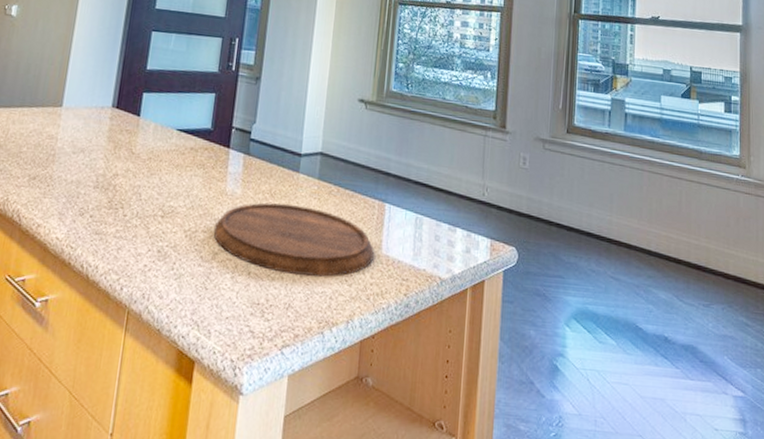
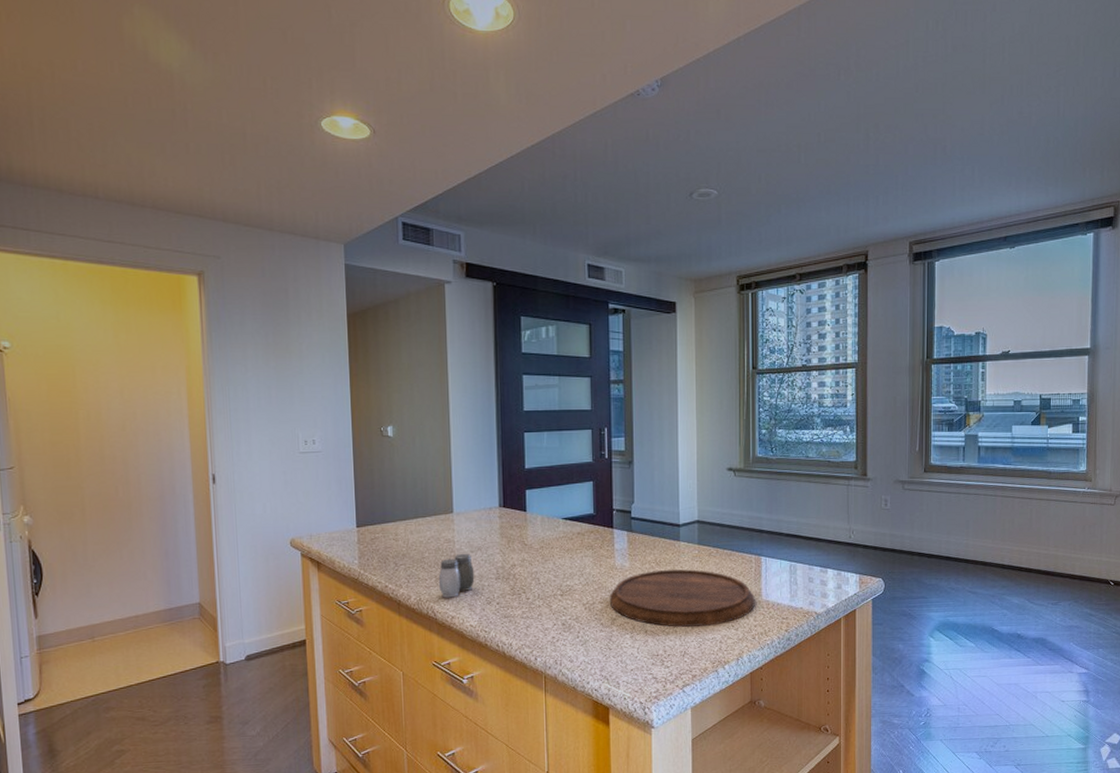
salt and pepper shaker: none [30,153,73,203] -> present [438,553,475,598]

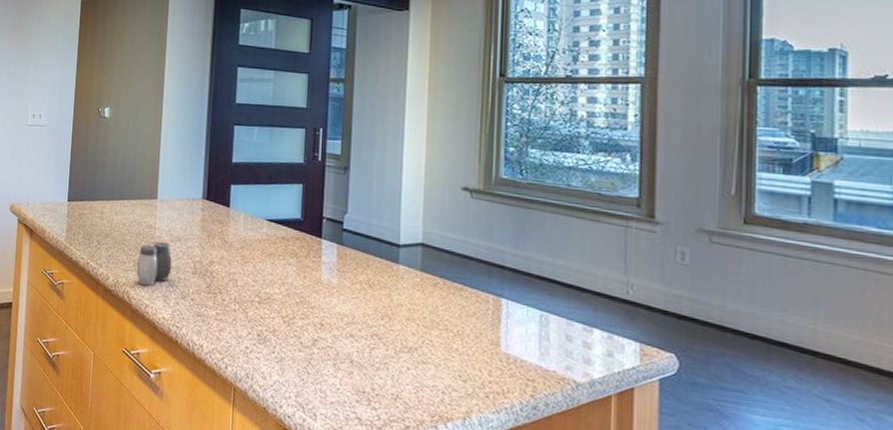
cutting board: present [609,569,755,627] -> none [311,293,491,371]

